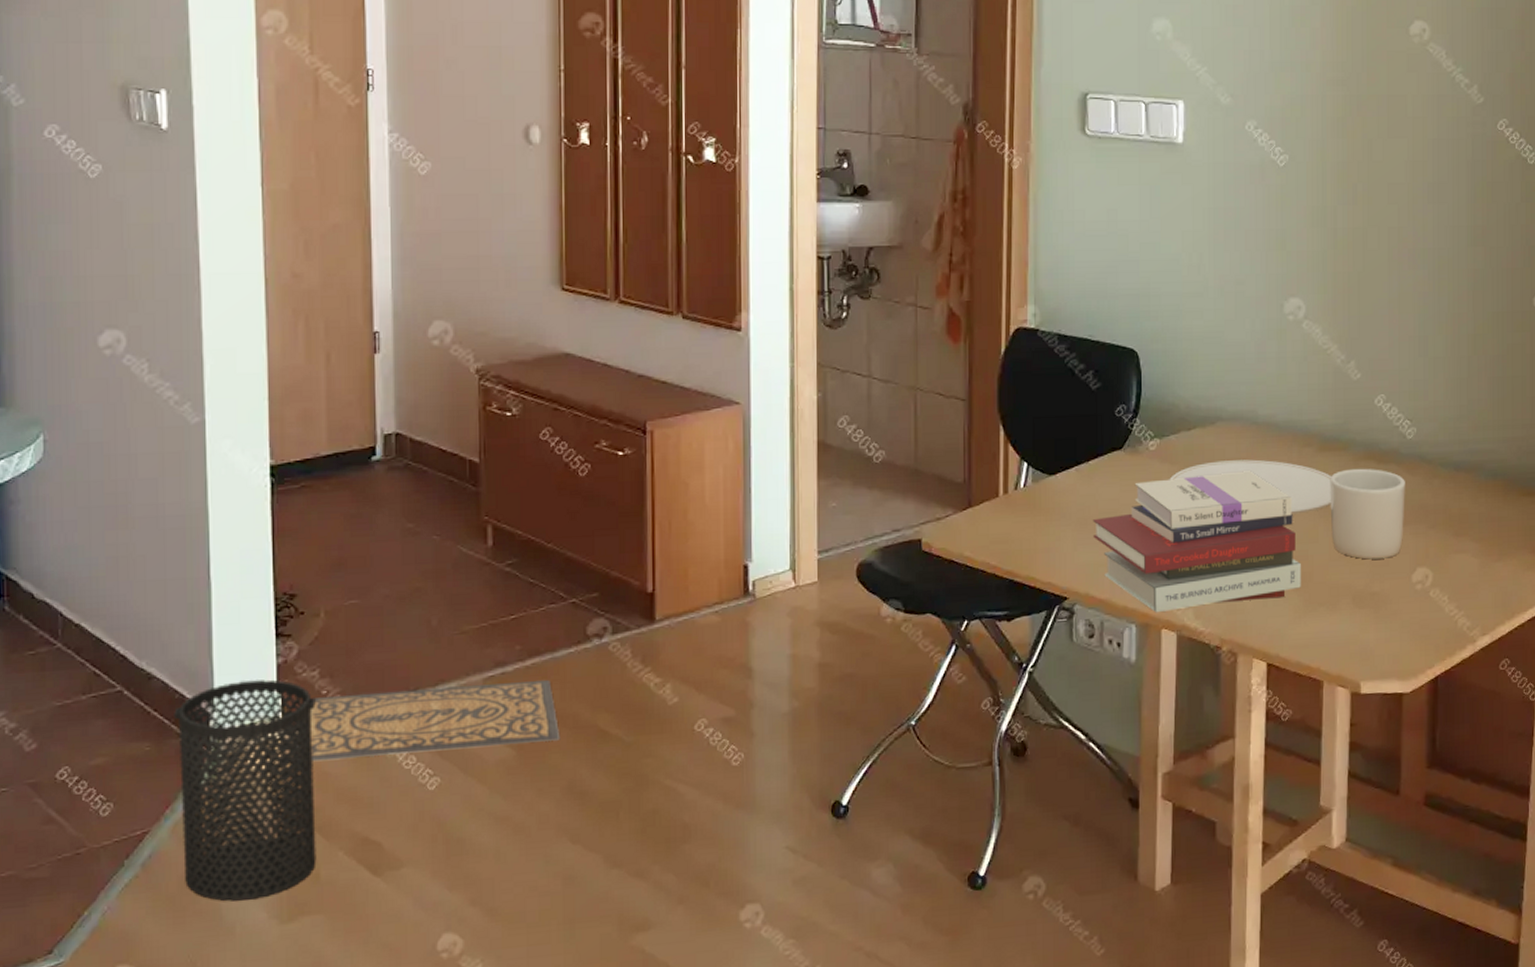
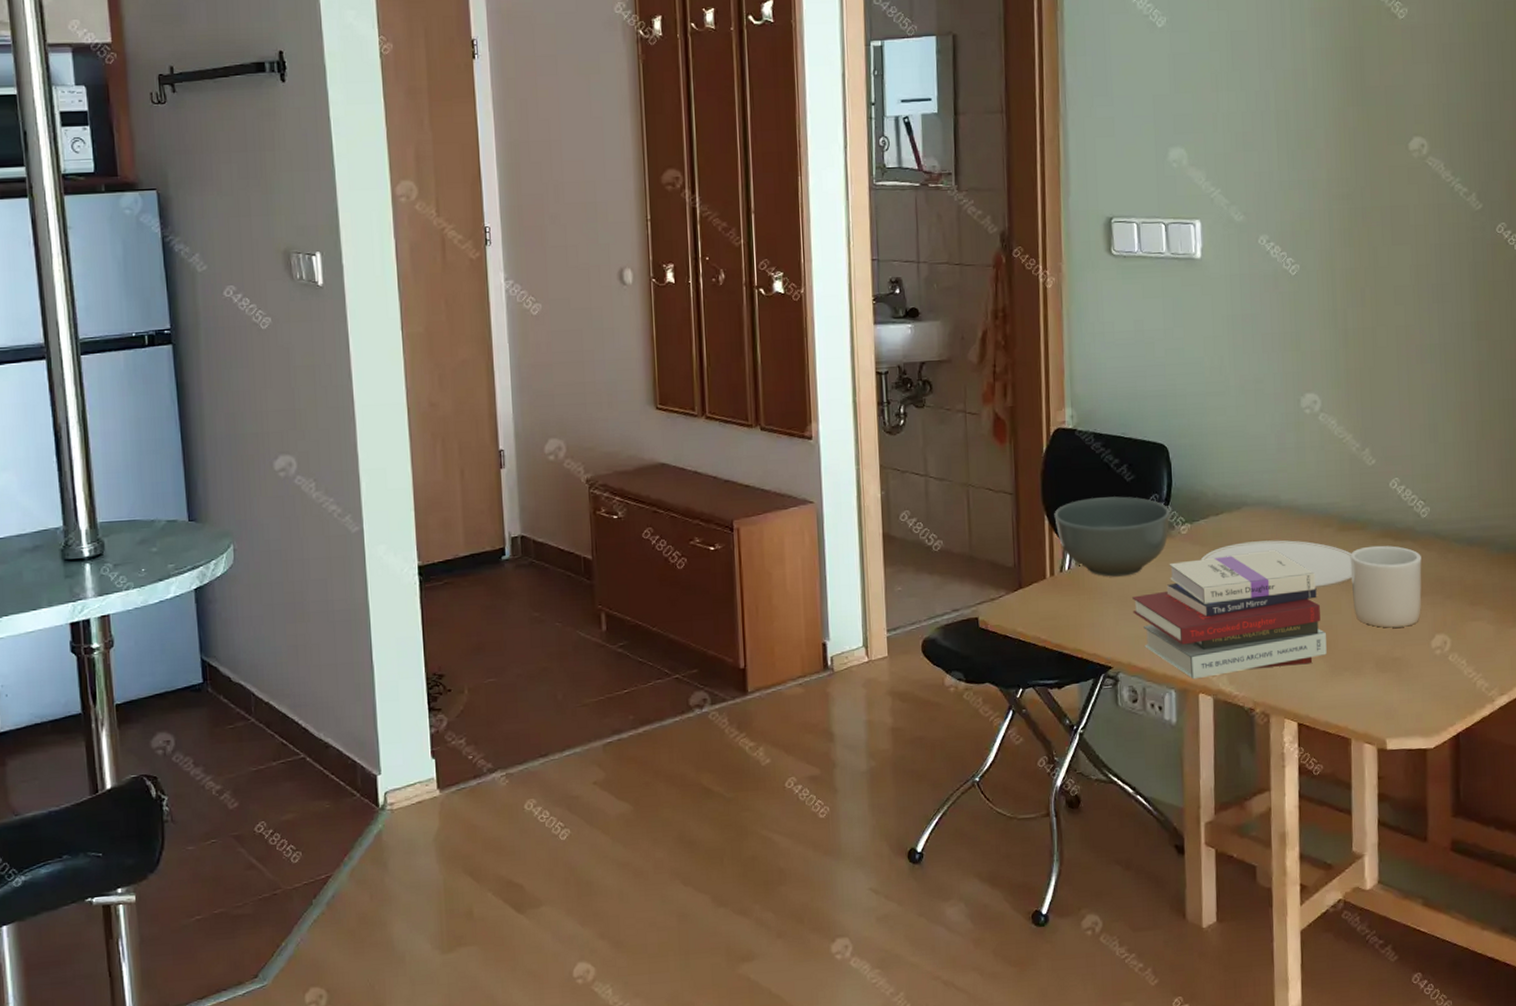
trash can: present [174,679,316,901] -> none [348,747,470,934]
doormat: present [297,680,561,762] -> none [449,745,671,816]
bowl: none [1010,406,1138,496] -> present [1054,496,1170,577]

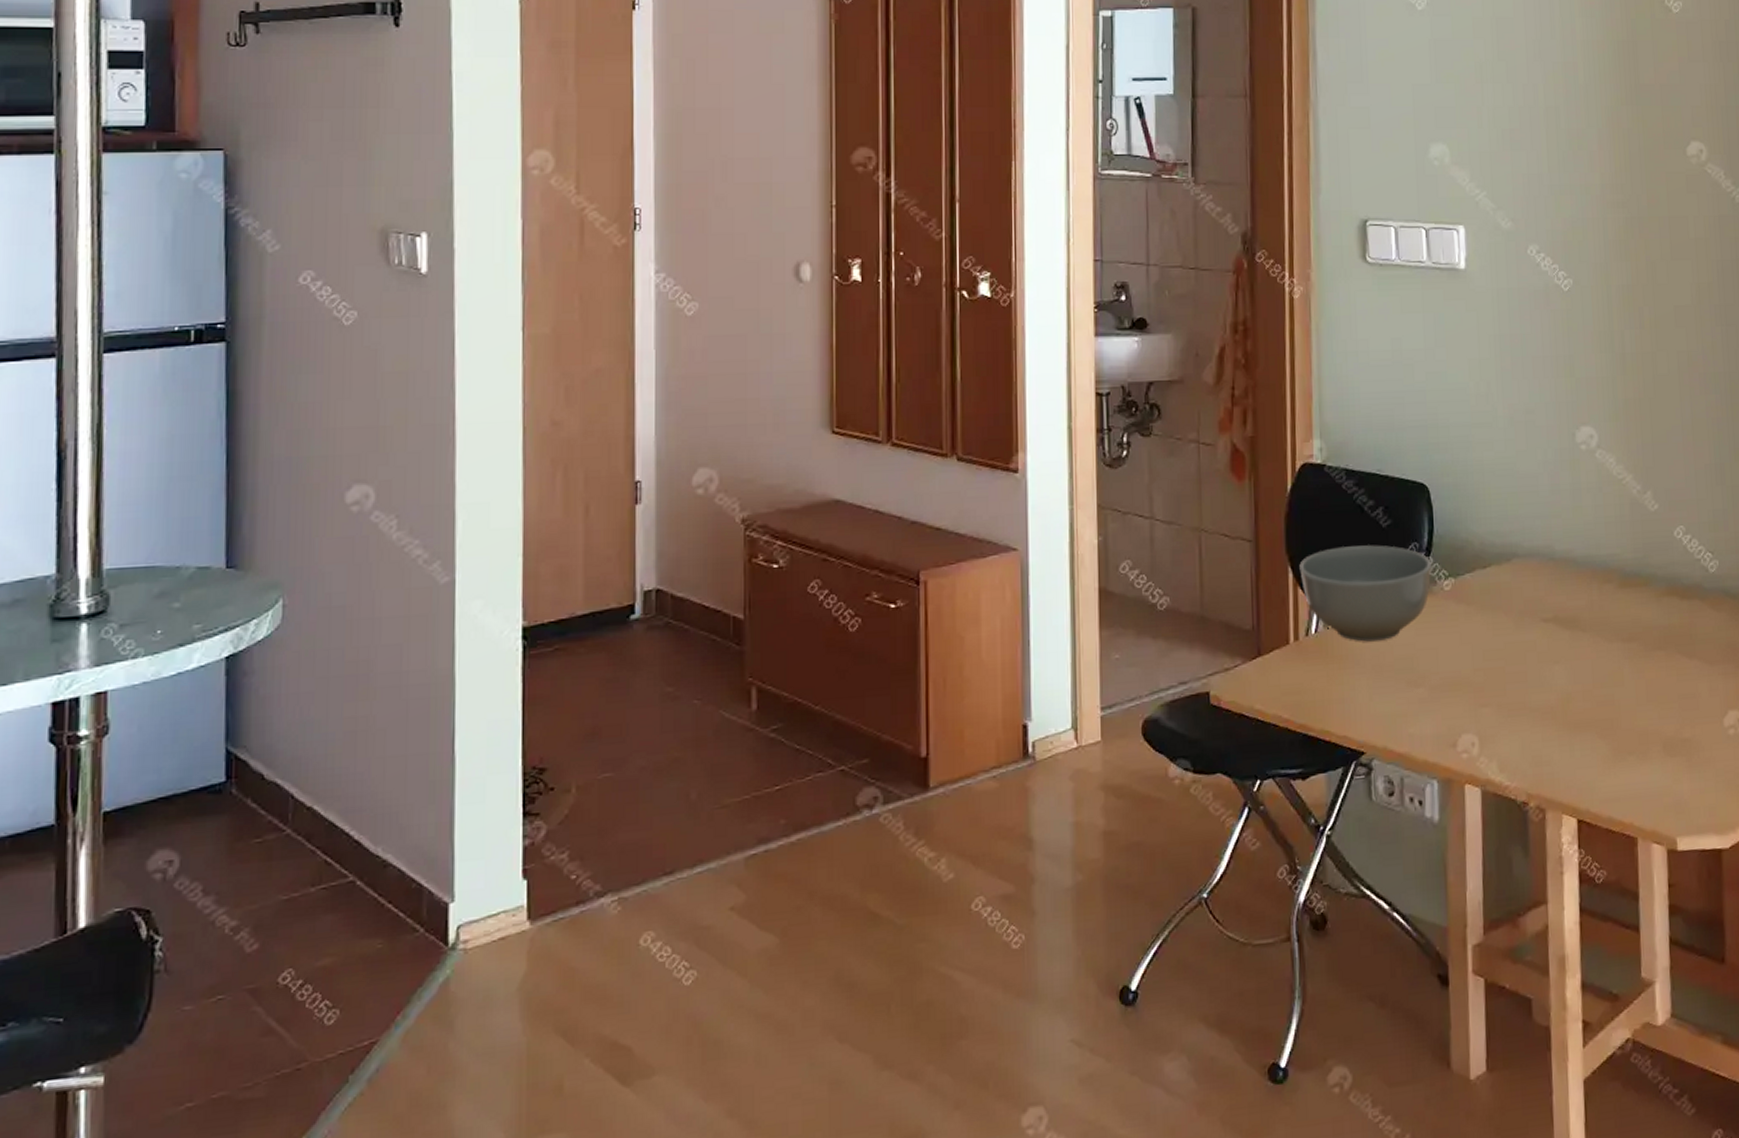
books: present [1132,550,1327,680] -> none [1389,610,1609,767]
plate: present [1200,540,1352,589] -> none [1466,598,1635,656]
mug: present [1350,545,1422,628] -> none [1632,604,1712,703]

